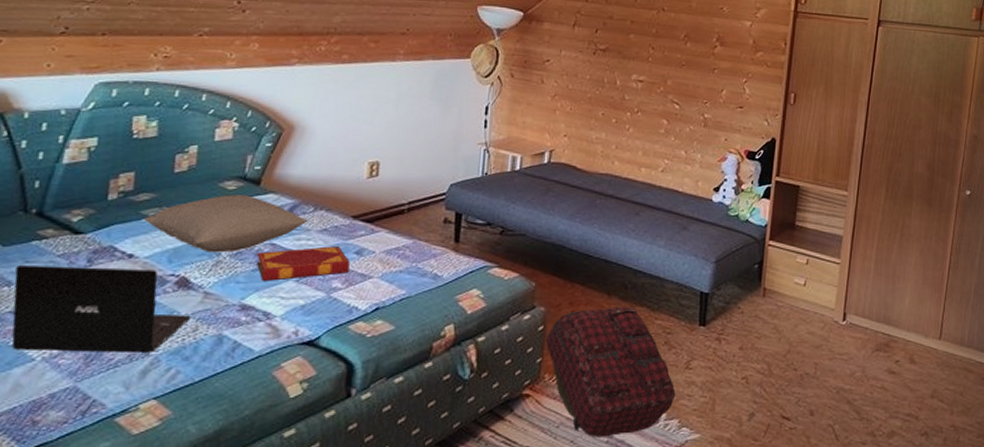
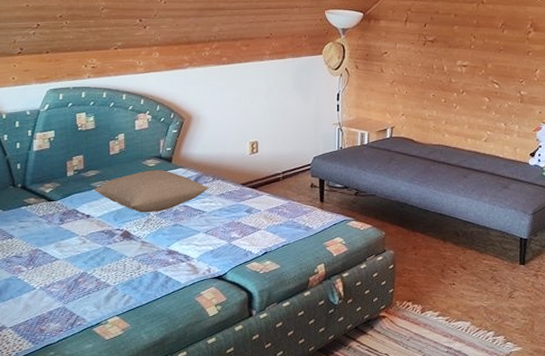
laptop: present [11,265,190,352] -> none [14,224,134,284]
hardback book: present [256,245,350,281] -> none [175,206,243,233]
backpack: present [545,307,676,437] -> none [395,250,501,348]

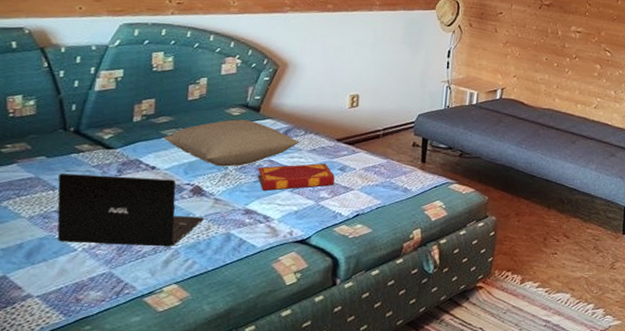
laptop: none [14,224,134,284] -> present [57,174,203,246]
hardback book: none [175,206,243,233] -> present [257,163,335,191]

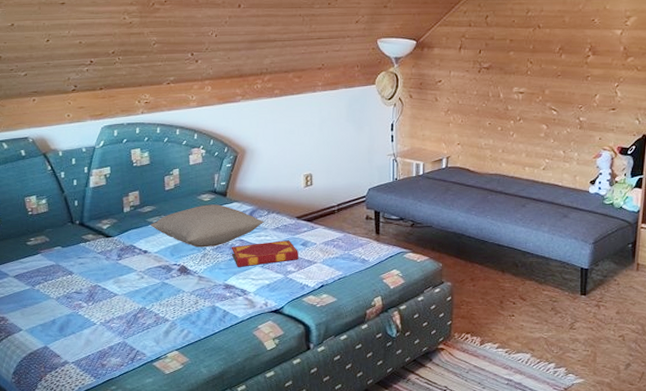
laptop: present [57,174,203,246] -> none [73,260,191,319]

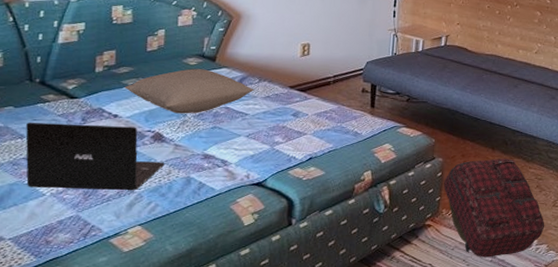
laptop: none [73,260,191,319] -> present [25,123,164,190]
hardback book: present [231,239,298,267] -> none [214,109,288,136]
backpack: none [454,281,562,380] -> present [443,158,545,257]

